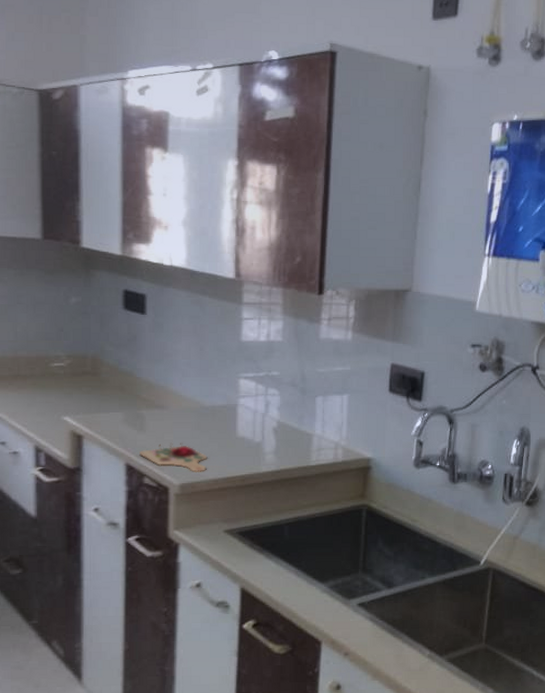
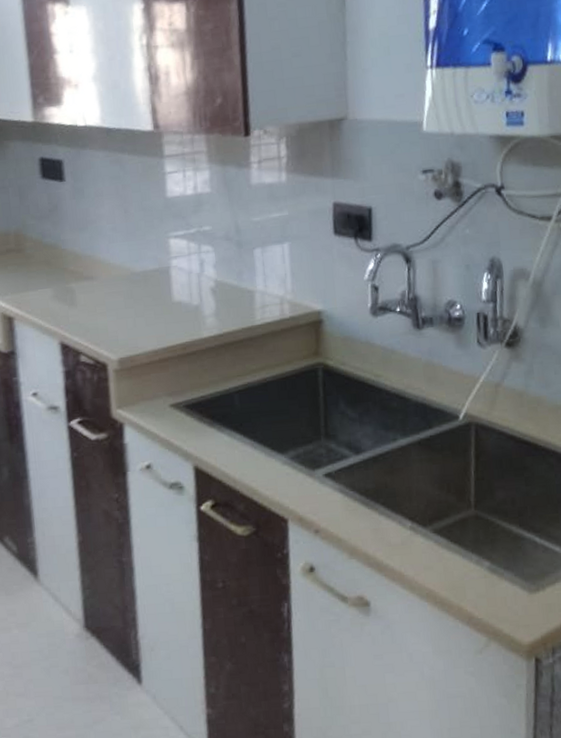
cutting board: present [139,442,208,472] -> none [73,314,145,345]

